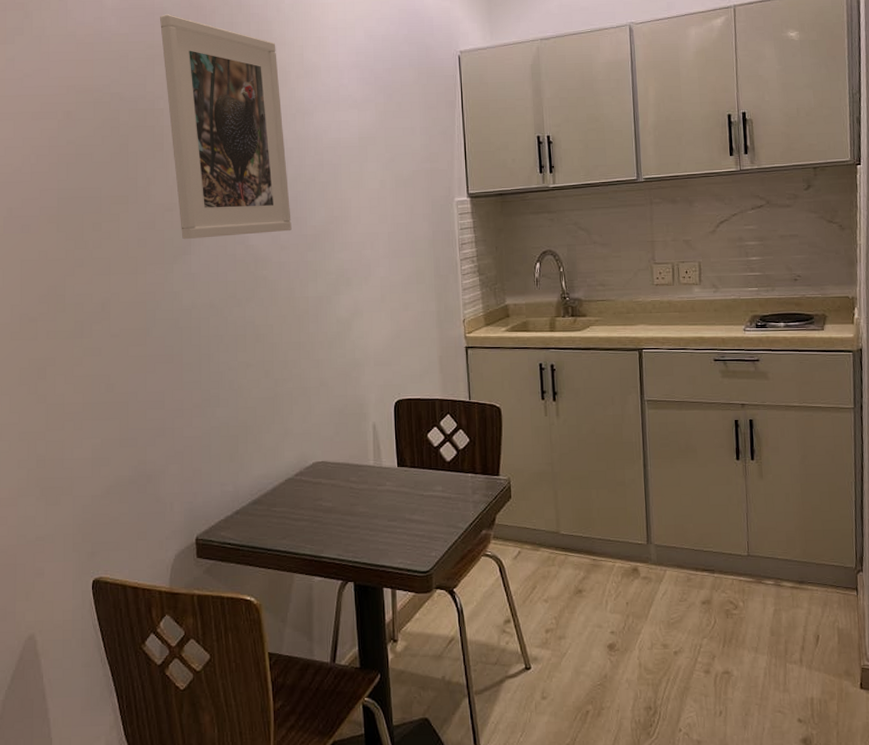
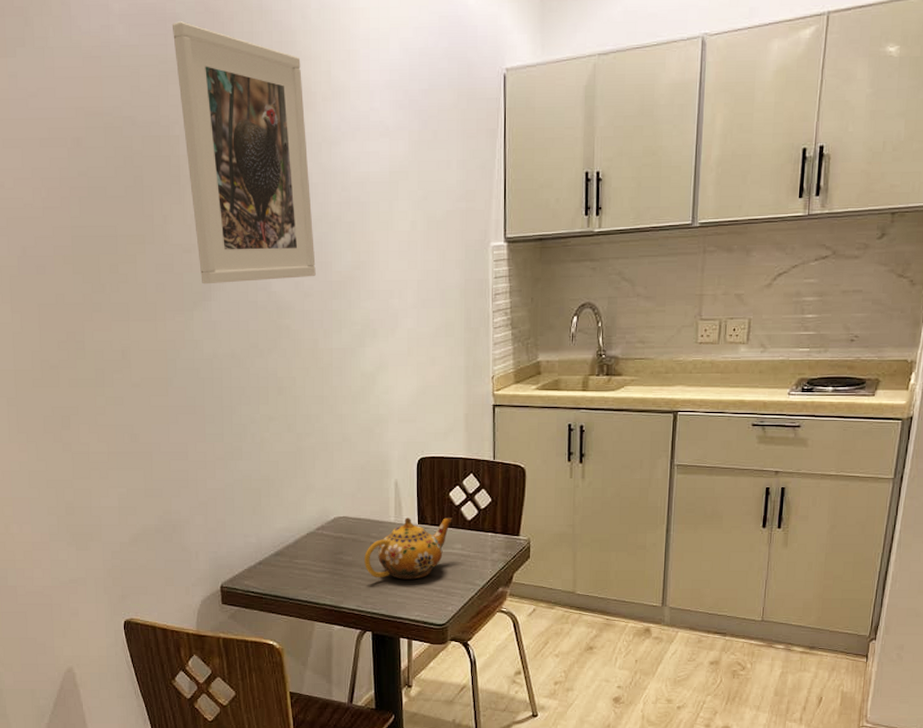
teapot: none [344,459,432,525] -> present [364,518,452,580]

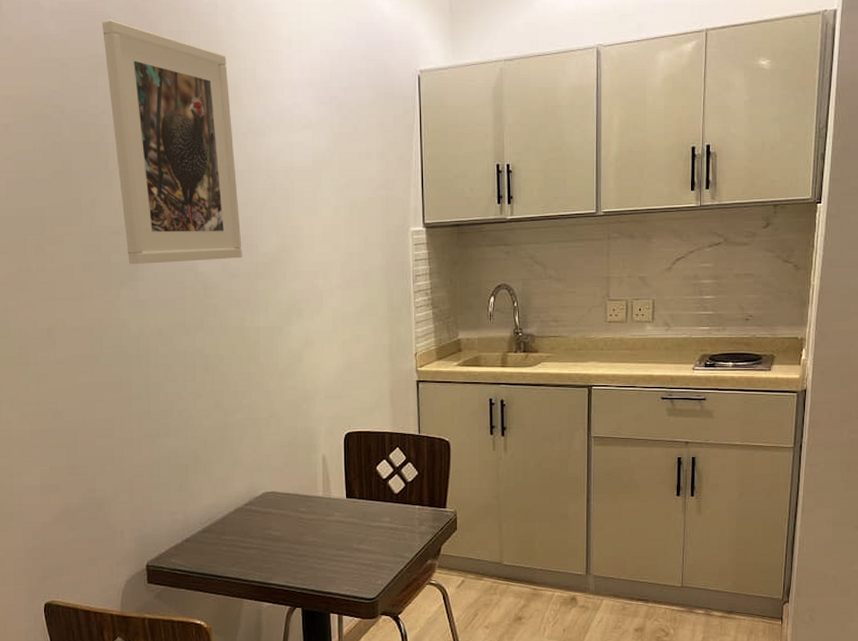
teapot: present [364,518,452,580] -> none [293,491,380,554]

